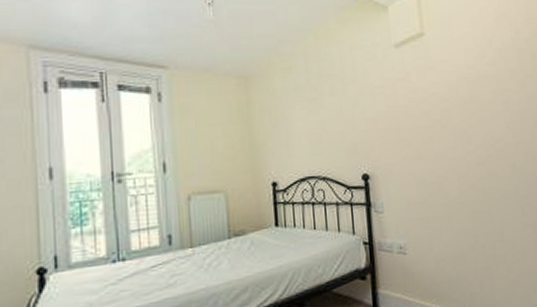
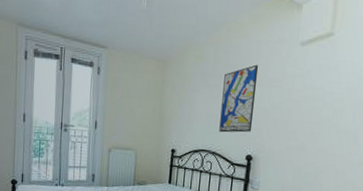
wall art: none [320,72,361,153] -> present [219,64,259,133]

